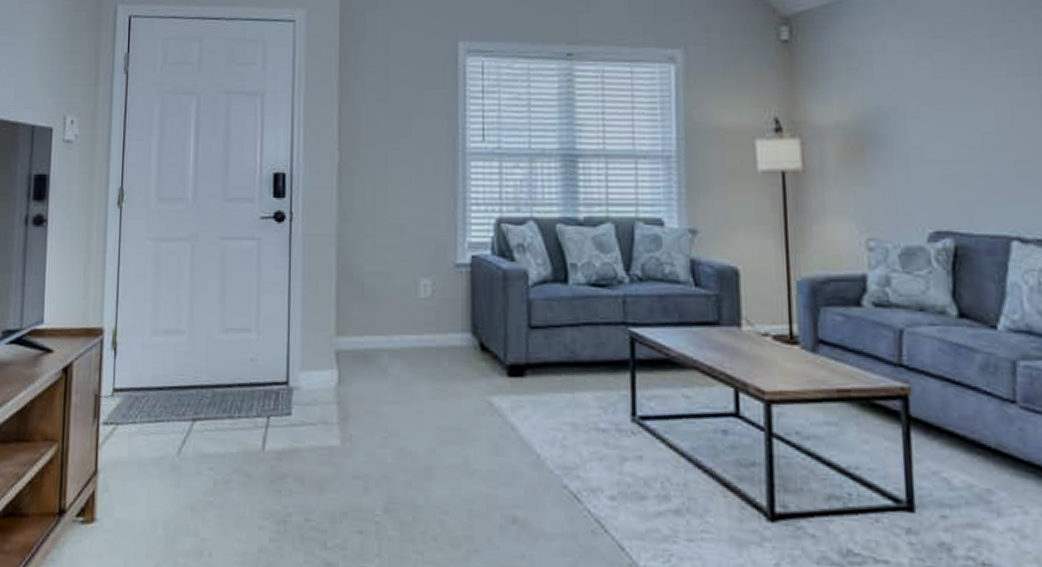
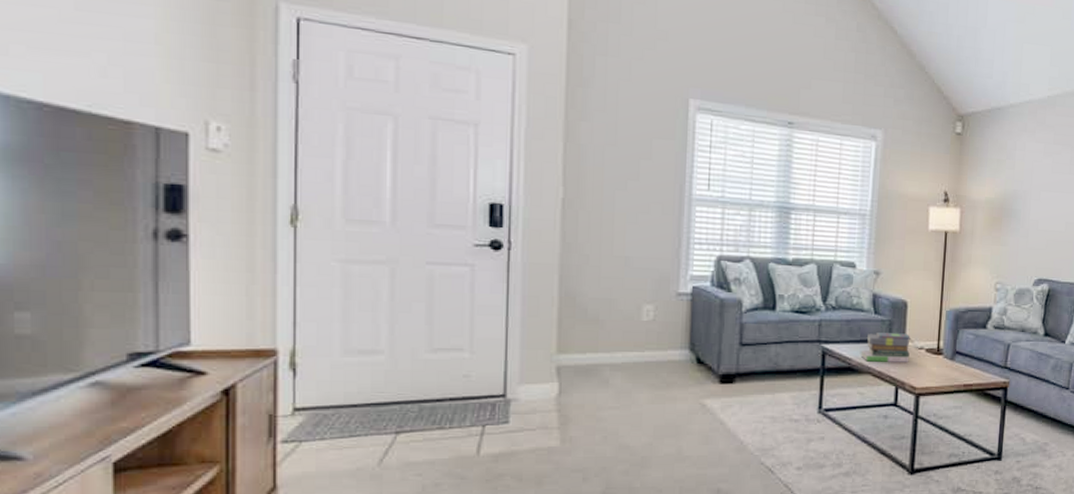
books: none [682,312,750,354] -> present [861,333,911,362]

